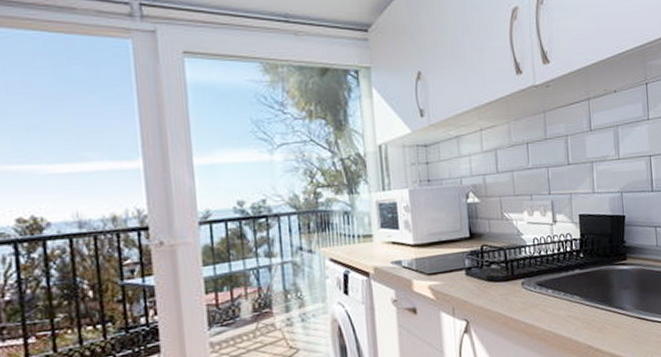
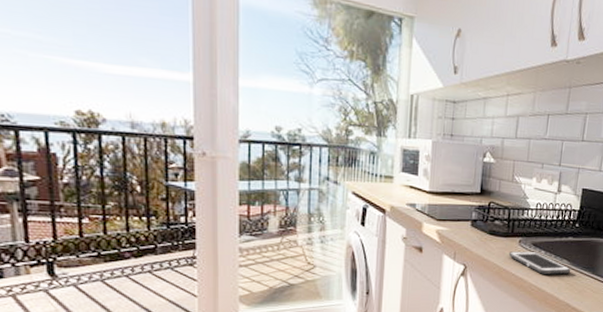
cell phone: none [512,291,585,317] -> present [508,251,571,275]

